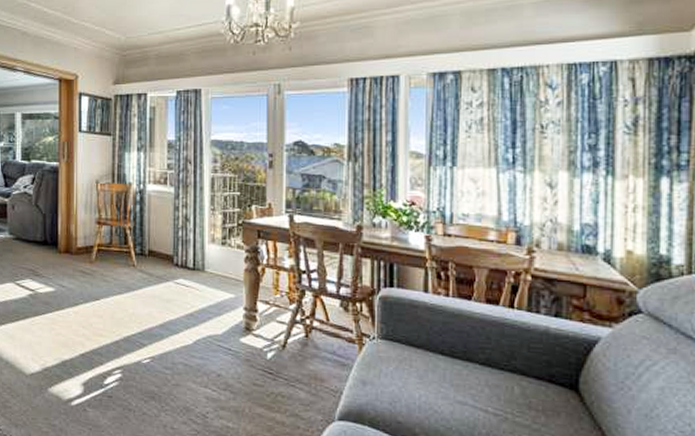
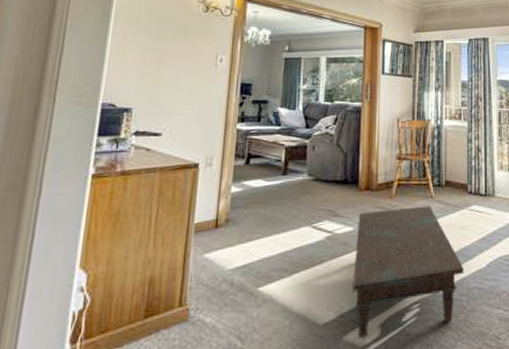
coffee table: none [55,274,169,393] -> present [352,206,464,338]

